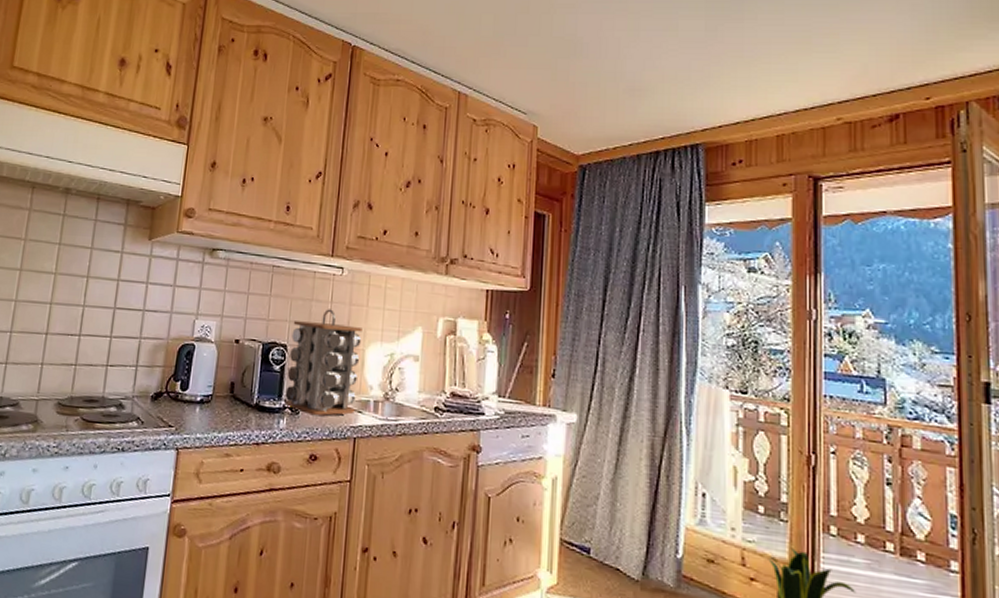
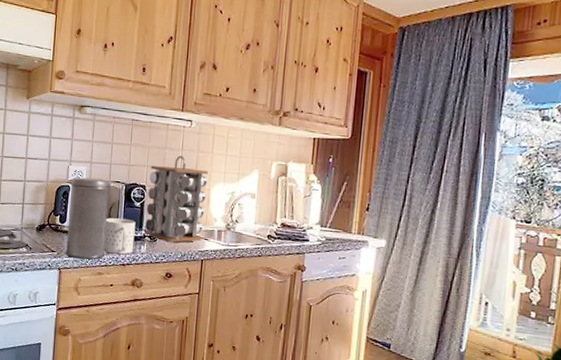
canister: none [185,334,244,437] -> present [65,177,110,260]
mug: none [233,384,274,431] -> present [104,218,136,255]

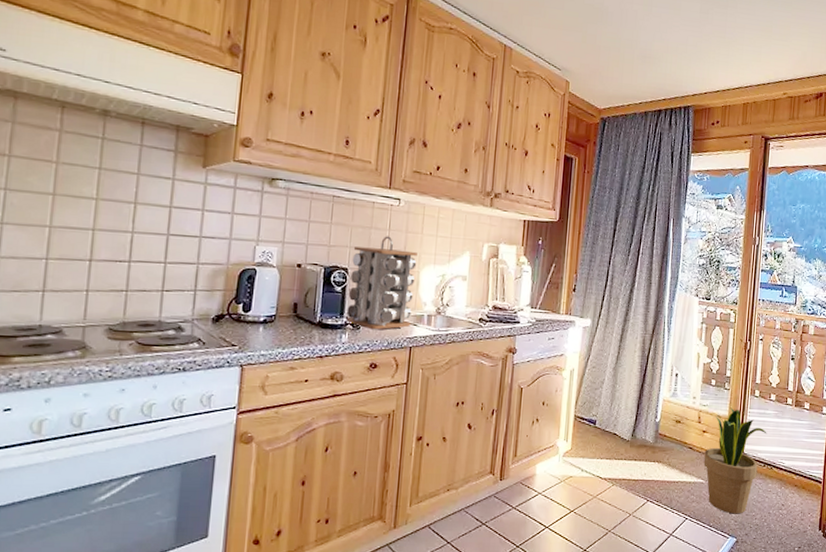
canister: present [65,177,110,260] -> none [249,259,306,353]
mug: present [104,218,136,255] -> none [297,304,336,346]

